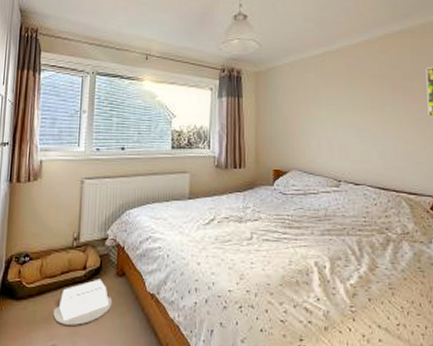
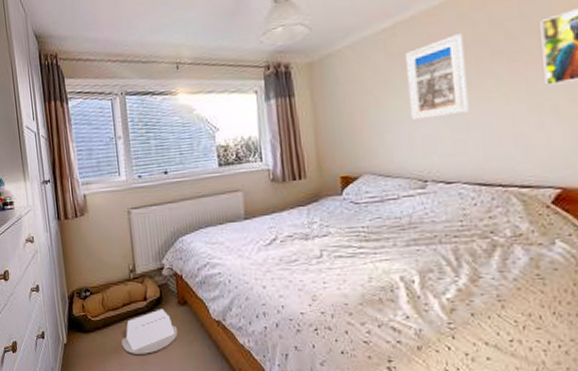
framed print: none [330,68,375,131] -> present [404,33,470,122]

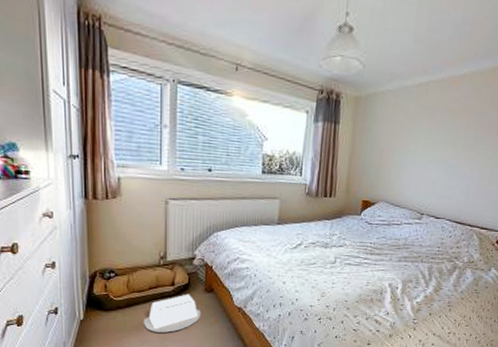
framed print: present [404,33,470,122] -> none [423,103,473,167]

